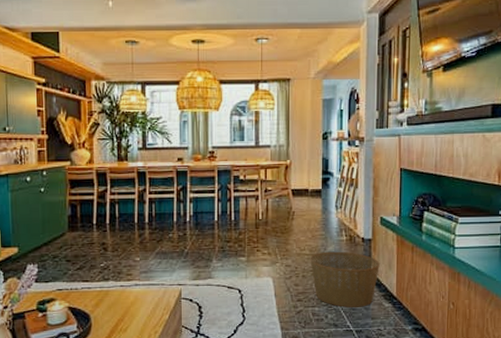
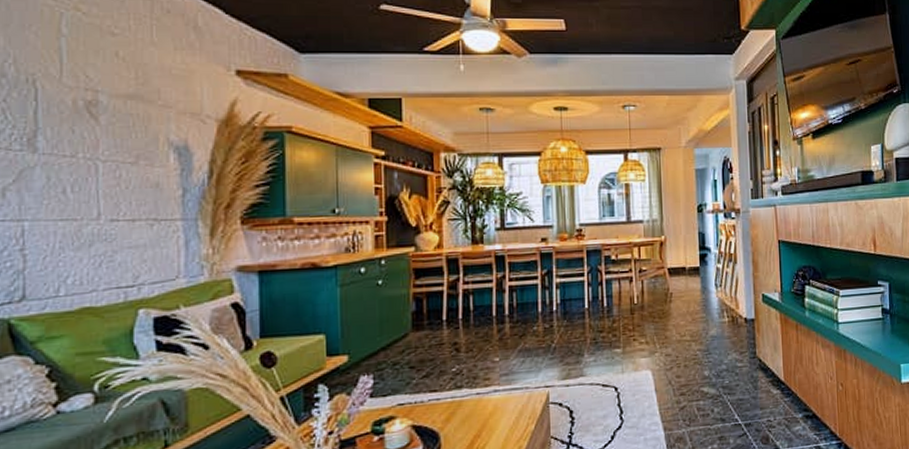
basket: present [310,251,380,308] -> none [691,334,765,399]

